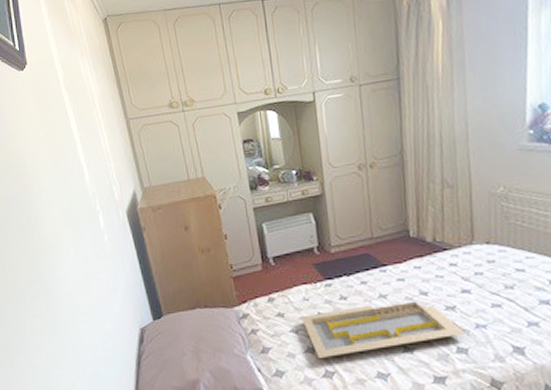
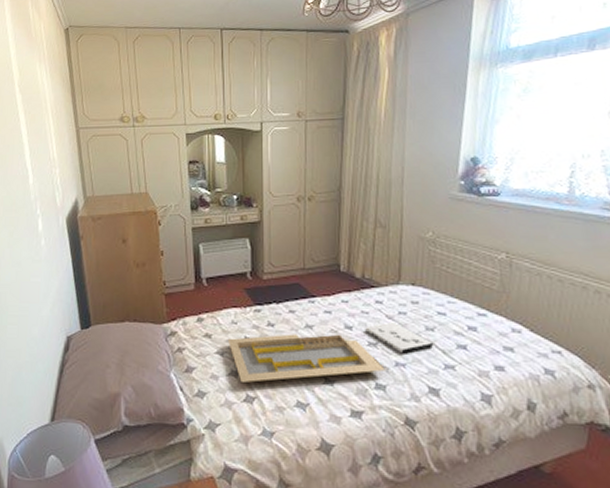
book: none [441,283,514,315] -> present [365,321,433,354]

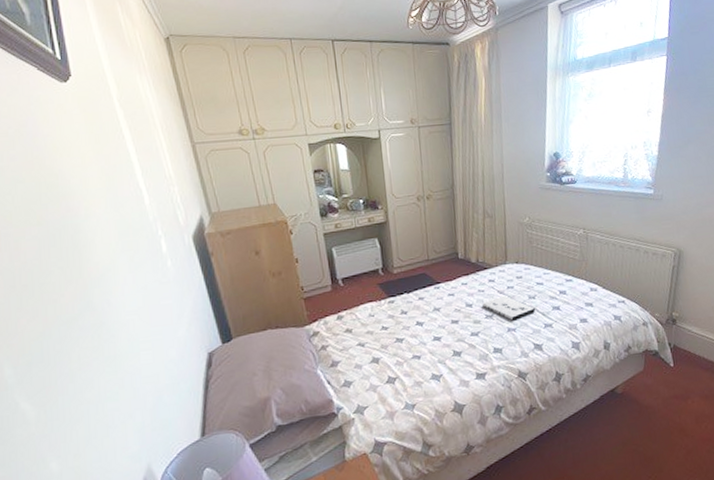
serving tray: present [228,334,385,383] -> none [368,312,500,367]

